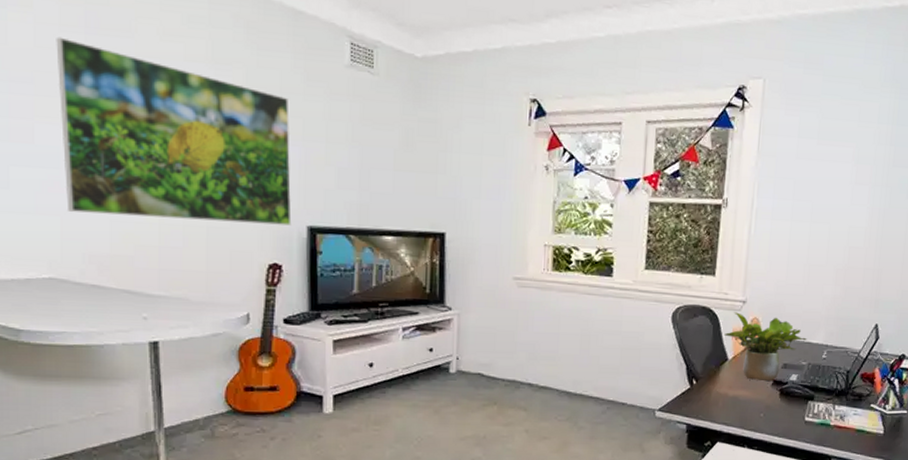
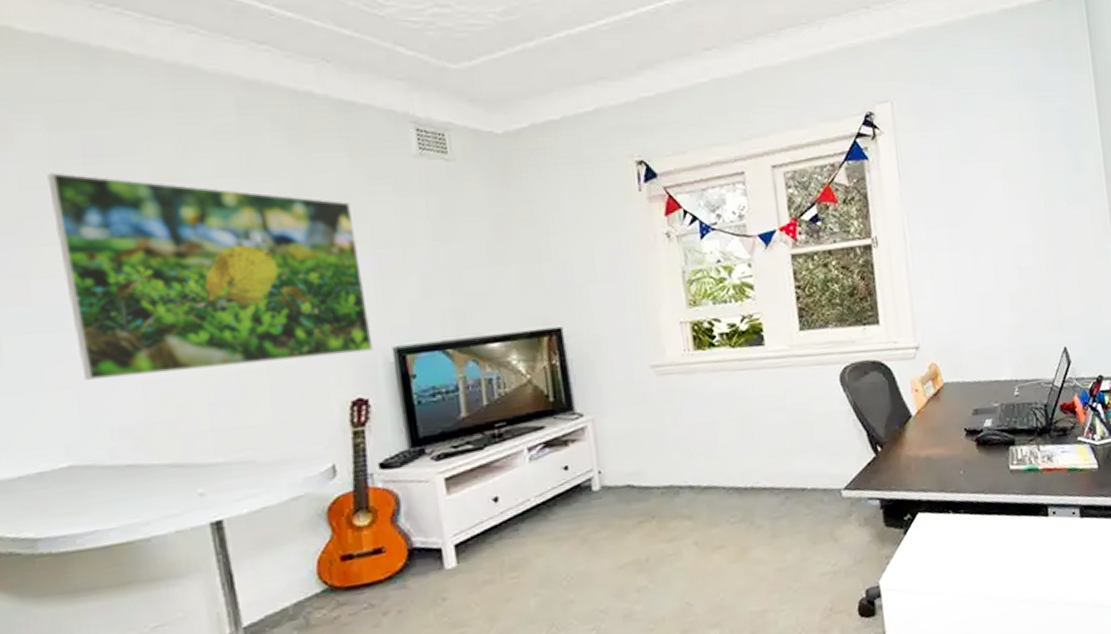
potted plant: present [725,312,807,382] -> none [902,358,994,435]

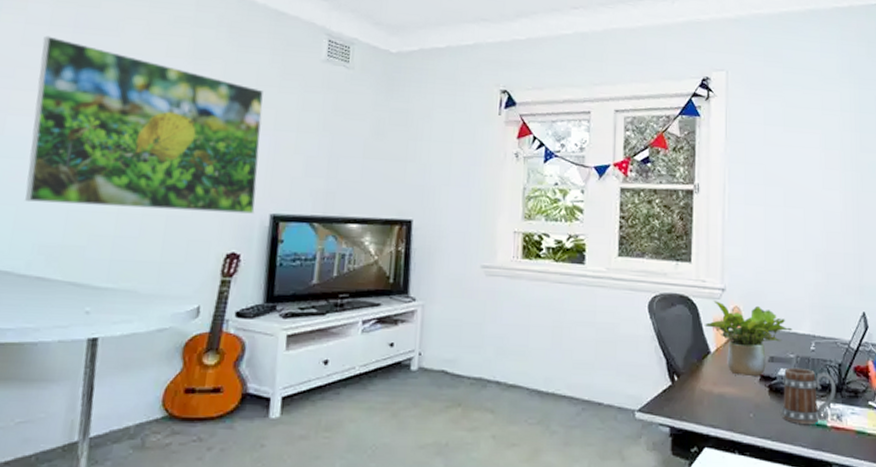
potted plant: none [902,358,994,435] -> present [705,301,793,377]
mug: none [989,415,1045,473] -> present [780,367,837,424]

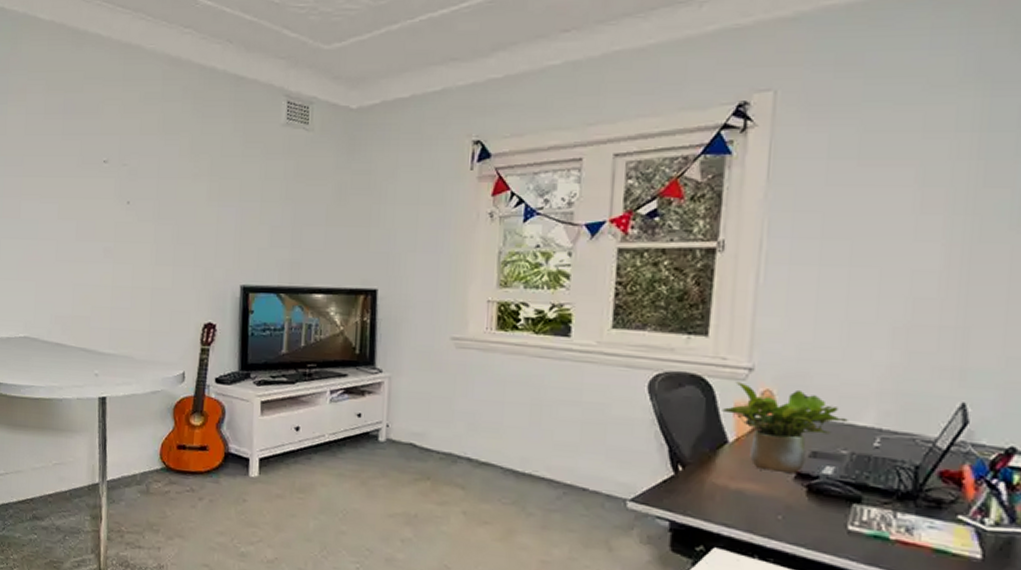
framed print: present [25,35,263,214] -> none [41,124,228,285]
mug: present [780,367,837,424] -> none [822,465,909,535]

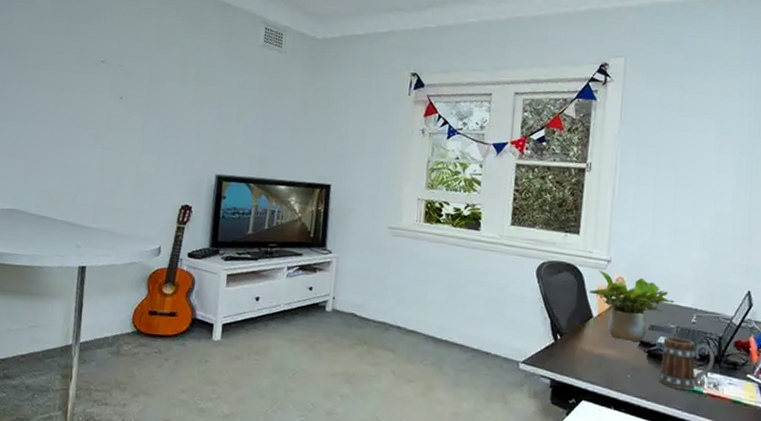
mug: none [822,465,909,535] -> present [657,336,715,390]

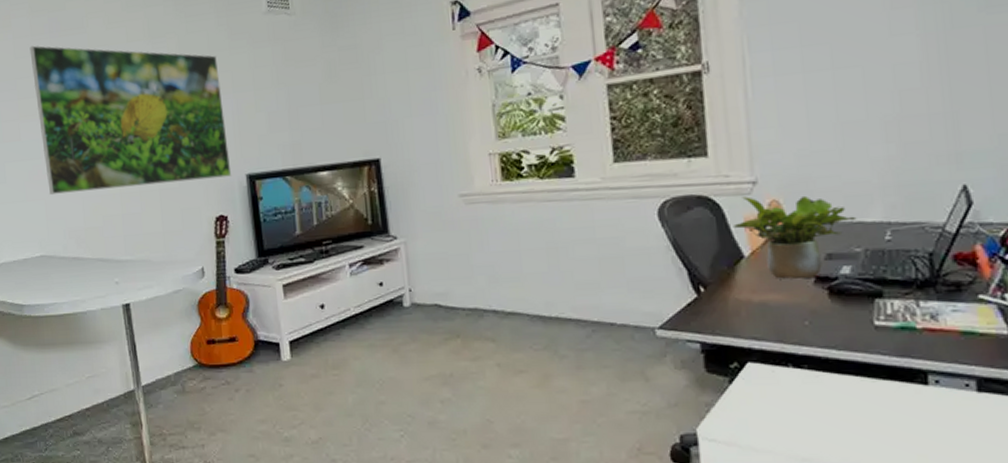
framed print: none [34,24,212,174] -> present [29,45,232,194]
mug: present [657,336,715,390] -> none [847,262,928,328]

